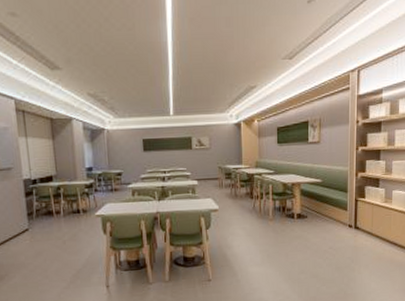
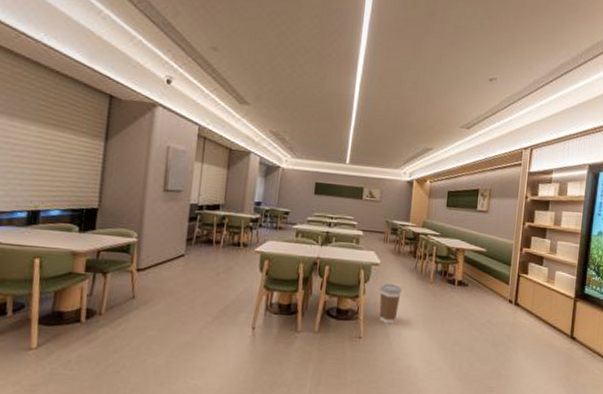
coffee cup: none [221,226,244,264] -> present [379,283,403,324]

